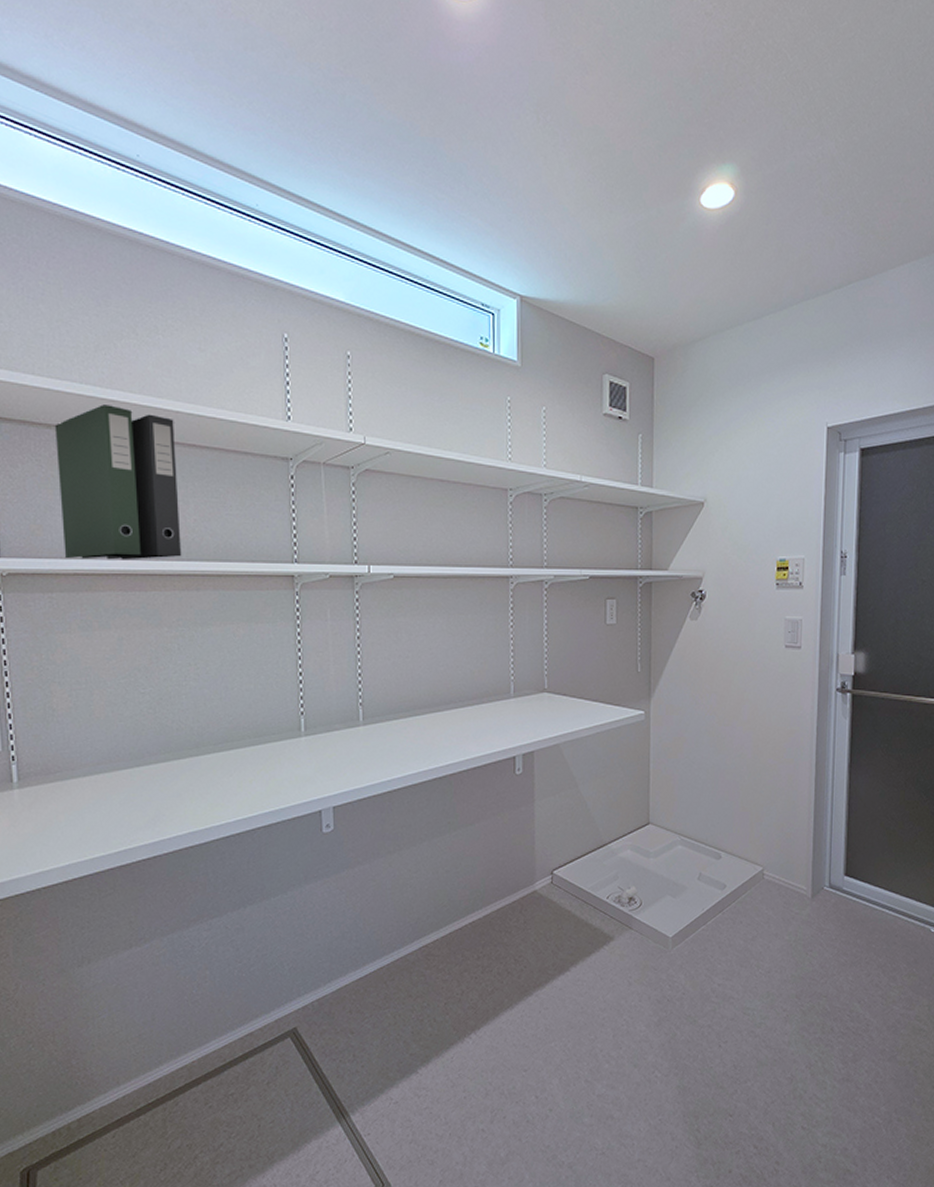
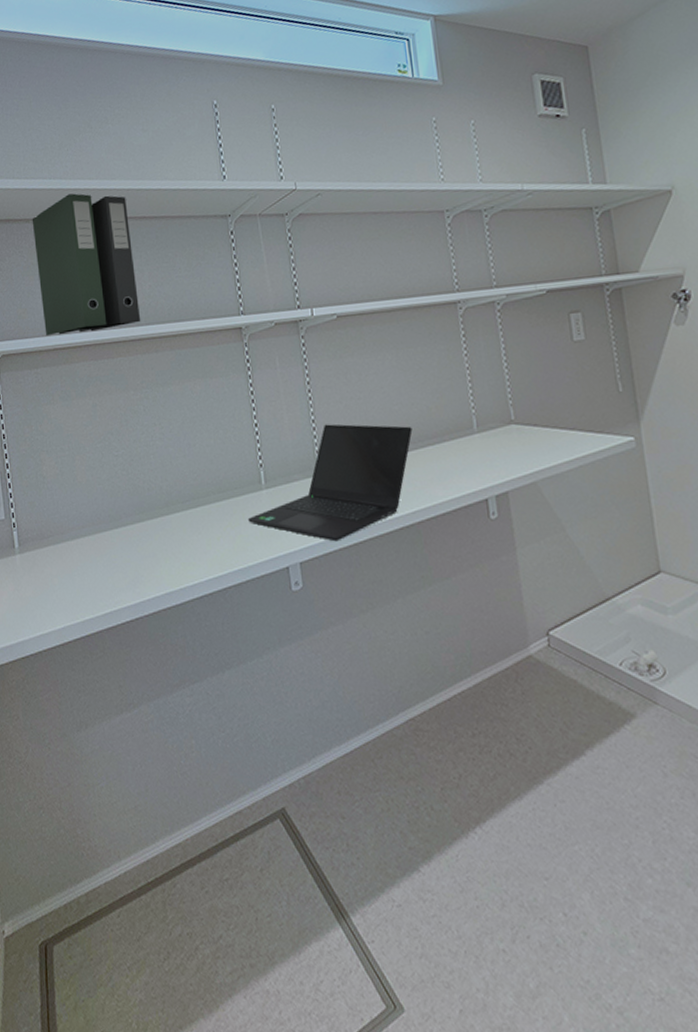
laptop: none [283,679,455,789] -> present [247,424,413,542]

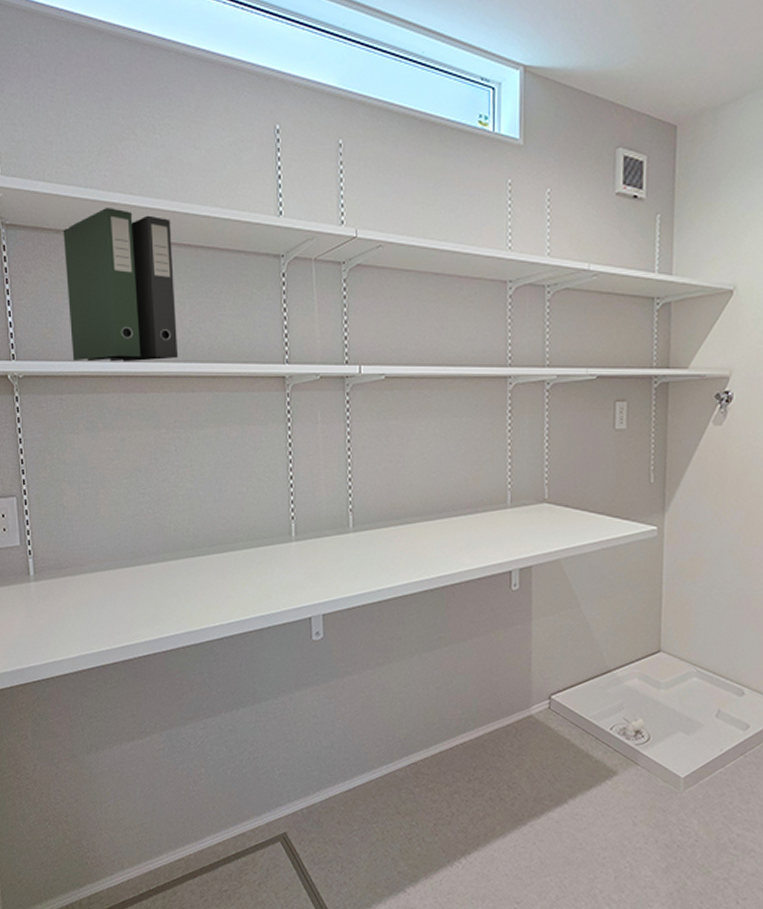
laptop: present [247,424,413,542] -> none [274,484,448,598]

